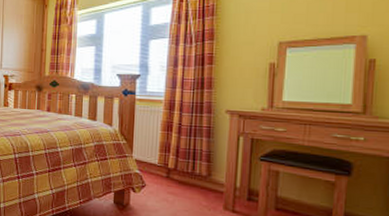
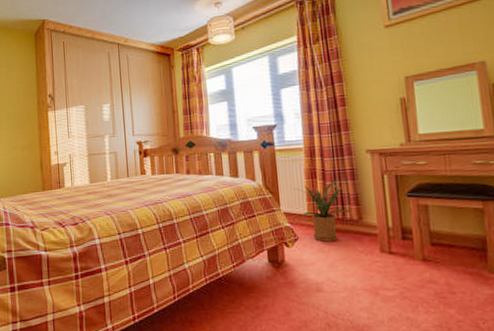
house plant: none [148,135,203,194] -> present [293,179,353,243]

